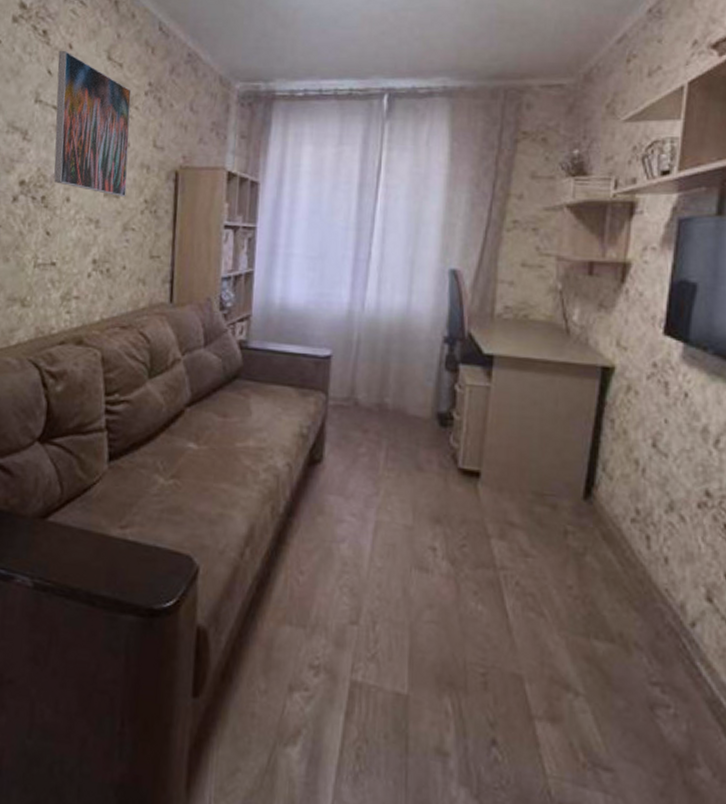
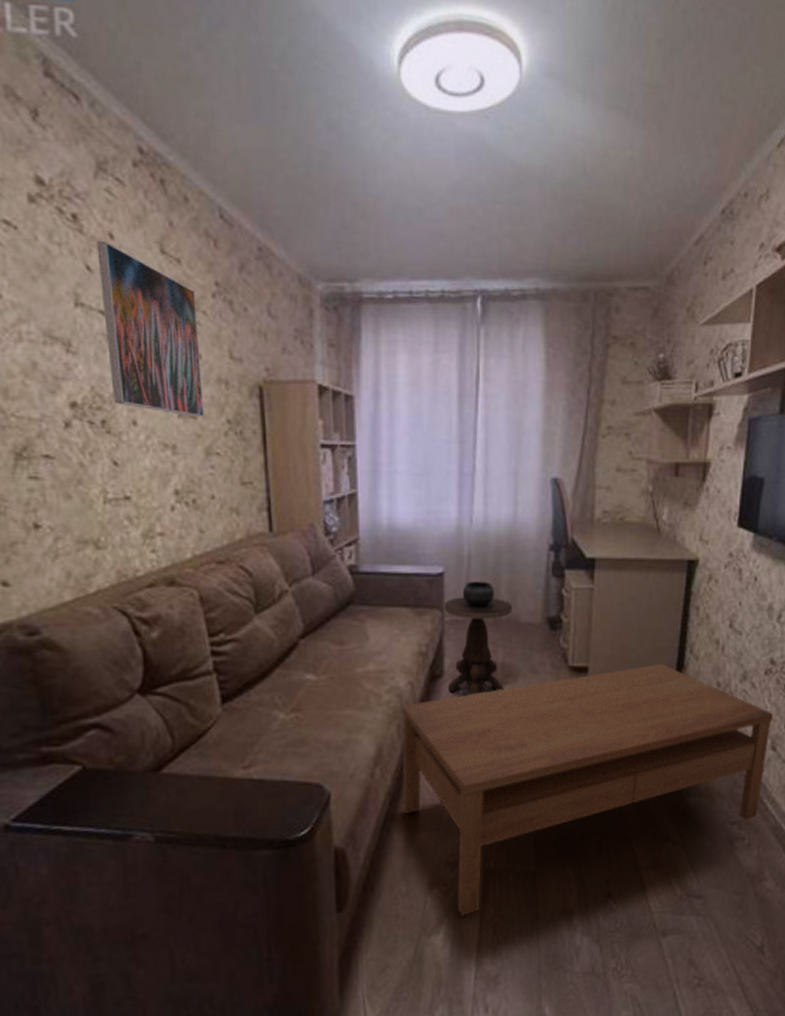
coffee table: none [269,477,710,731] -> present [401,663,774,916]
side table: none [326,367,400,486] -> present [444,581,512,696]

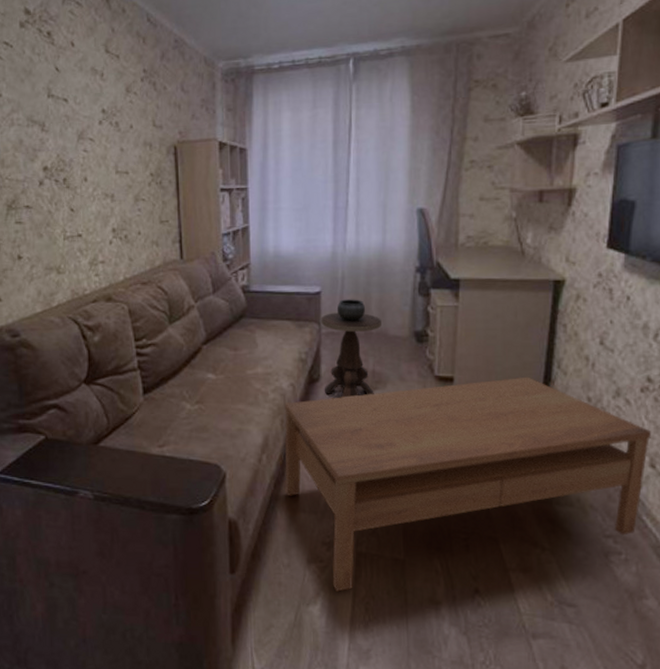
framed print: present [96,241,204,417] -> none [63,49,134,172]

